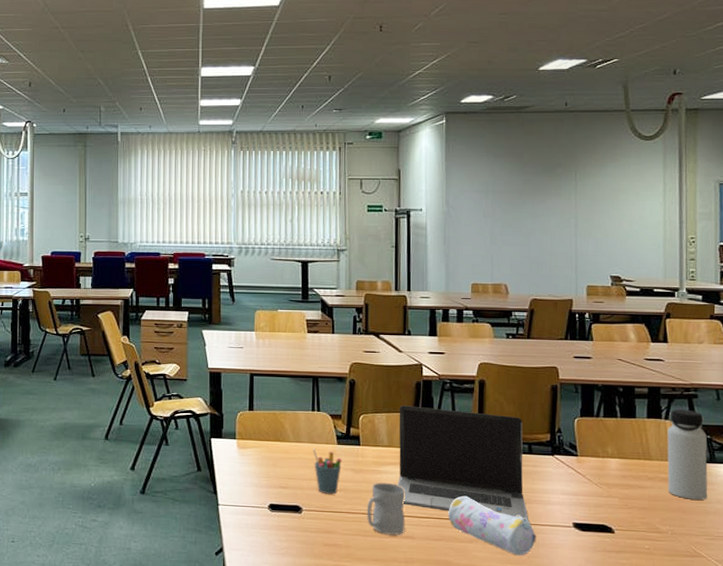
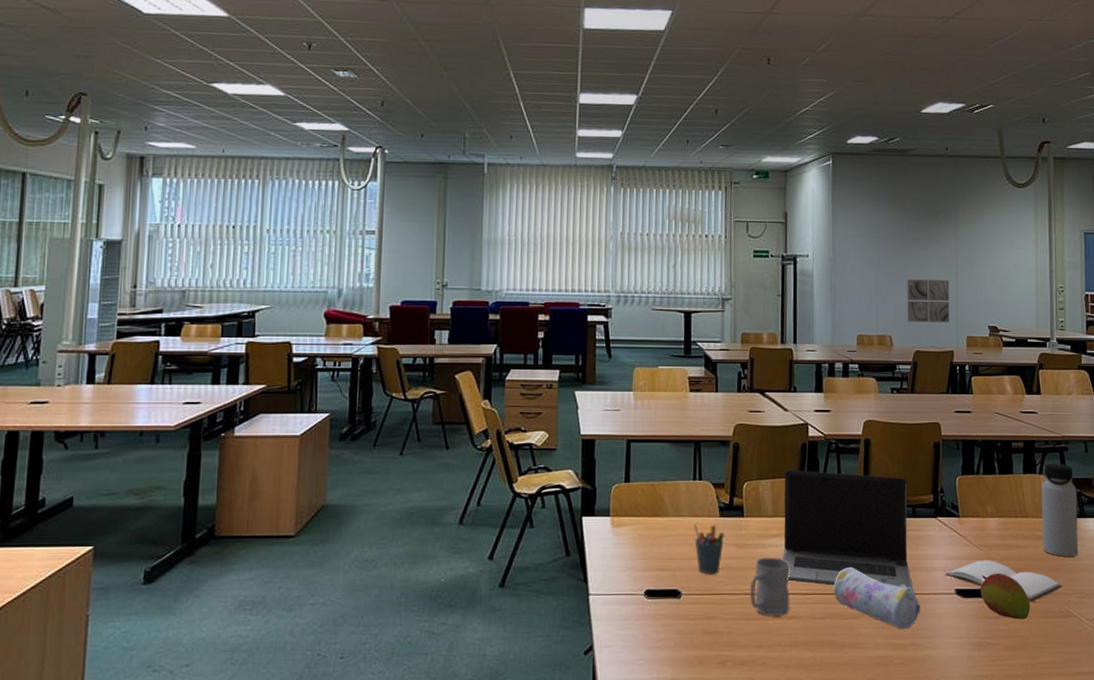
wall art: none [523,231,569,272] -> present [907,279,950,323]
book: none [562,497,689,539] -> present [945,560,1062,601]
fruit: none [599,510,653,556] -> present [980,573,1030,620]

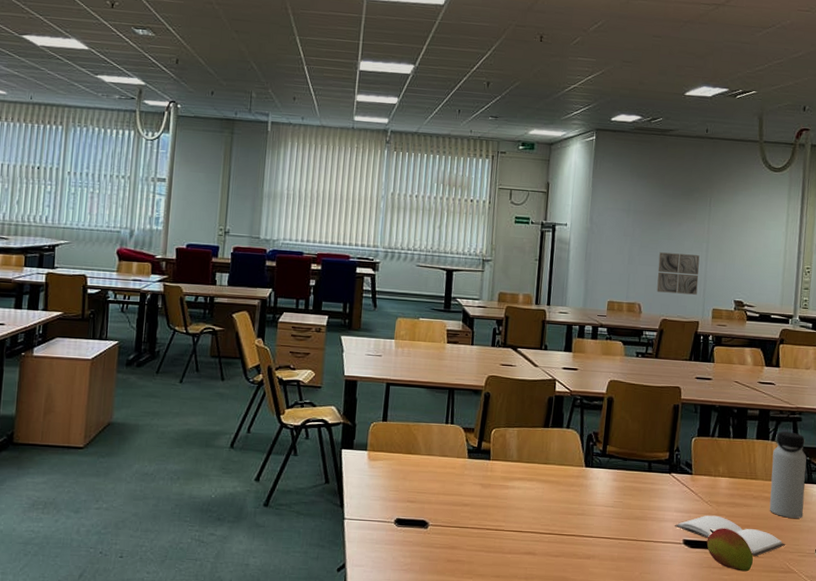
pen holder: present [694,523,724,575] -> none [443,462,471,510]
mug: present [750,557,790,616] -> none [491,497,530,551]
laptop computer: present [782,470,913,590] -> none [523,420,646,537]
pencil case: present [833,566,920,630] -> none [569,512,649,572]

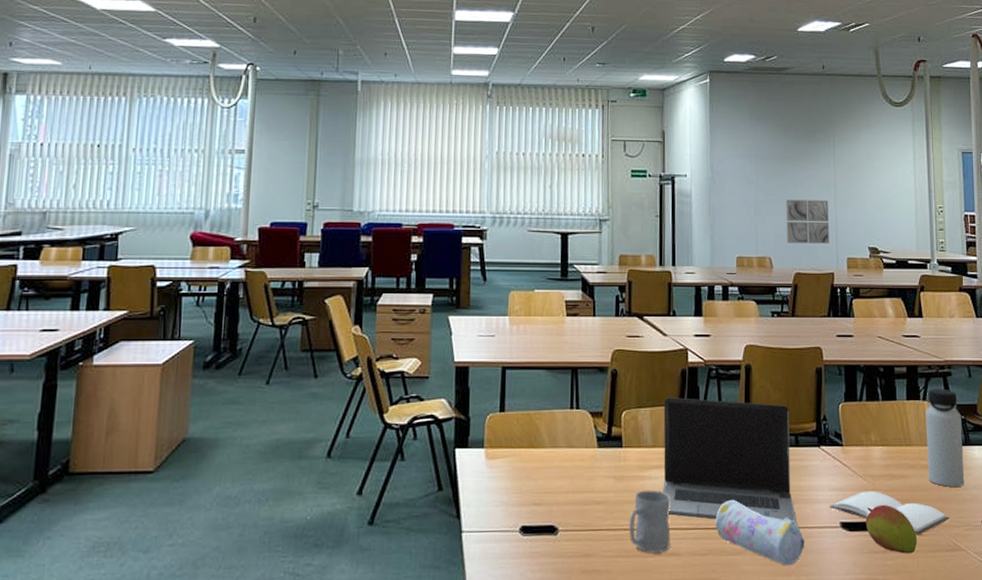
mug: none [491,497,530,551] -> present [629,490,671,553]
laptop computer: none [523,420,646,537] -> present [662,397,797,523]
pencil case: none [569,512,649,572] -> present [715,499,805,566]

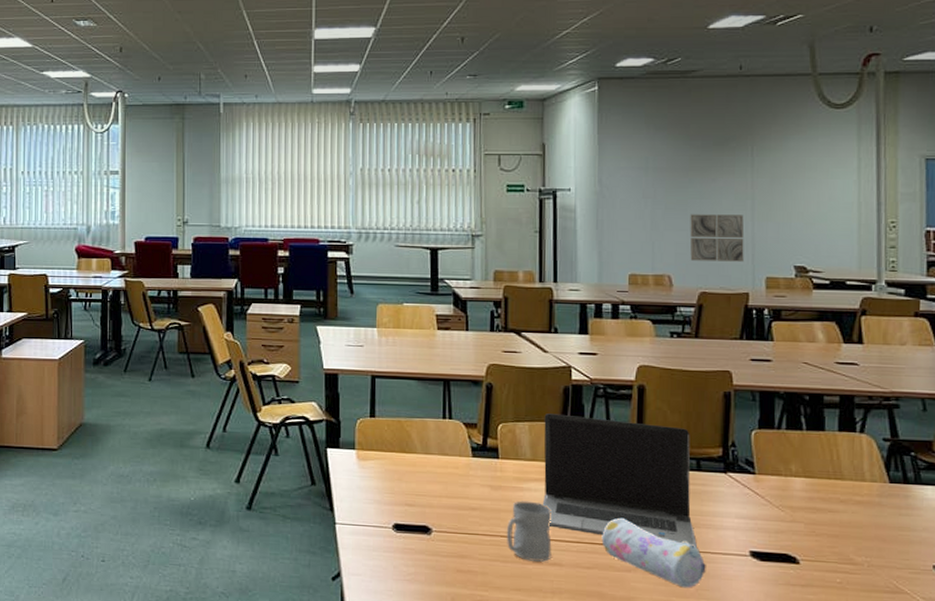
book: present [830,491,949,534] -> none [737,522,890,572]
fruit: present [865,504,917,554] -> none [781,537,846,591]
water bottle: present [926,389,965,487] -> none [862,421,912,527]

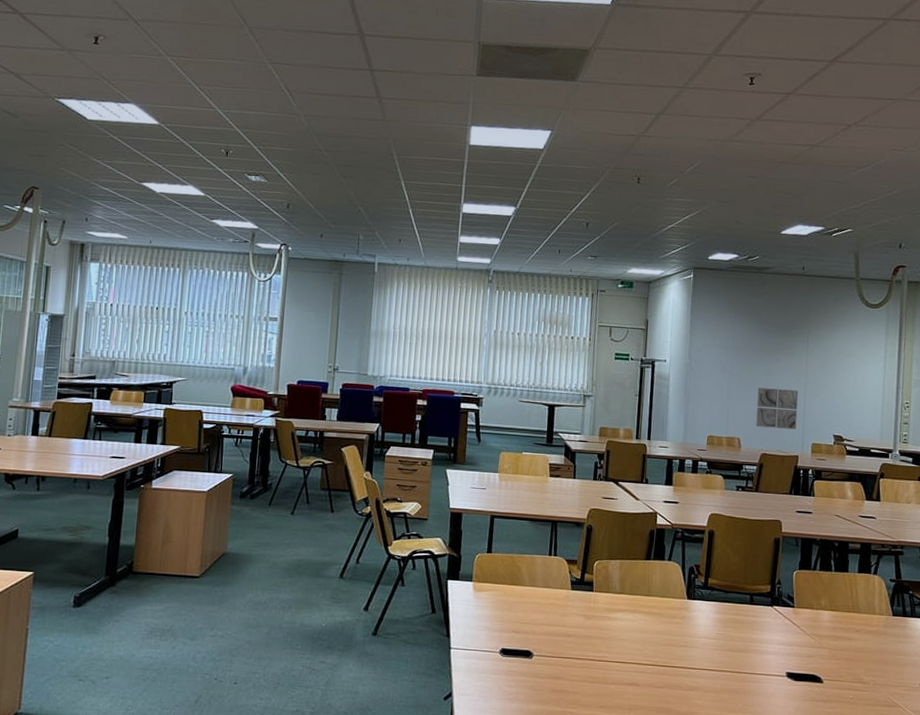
mug: present [507,501,552,562] -> none [595,629,633,682]
laptop computer: present [542,413,697,547] -> none [626,553,747,669]
pencil case: present [601,517,706,588] -> none [672,643,752,704]

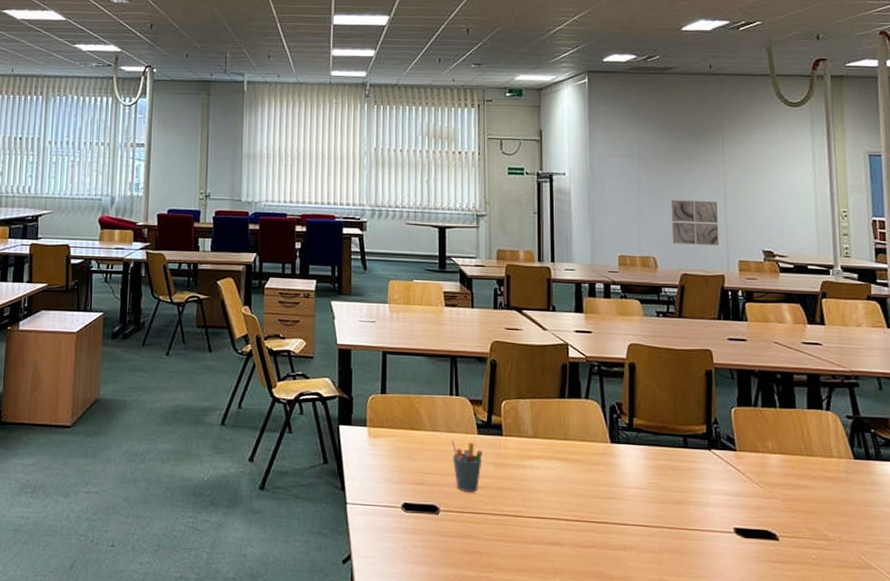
pen holder: none [547,593,575,640] -> present [451,439,483,493]

